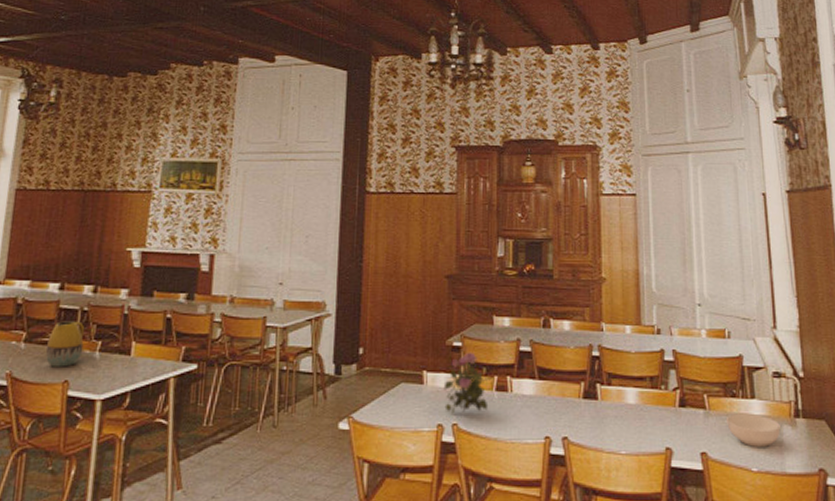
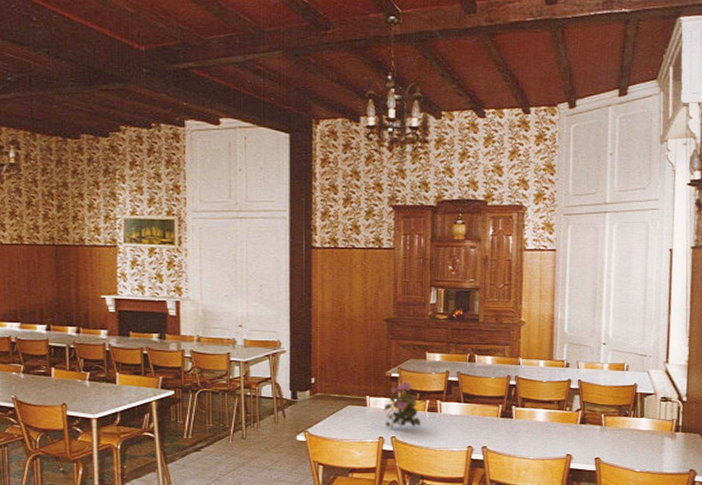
pitcher: present [45,321,85,367] -> none [42,356,75,393]
bowl: present [727,413,781,448] -> none [619,428,662,455]

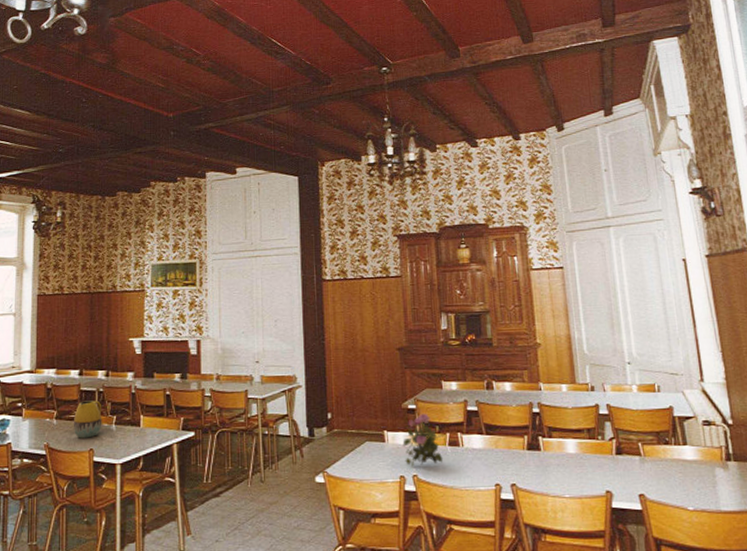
pitcher: none [42,356,75,393] -> present [73,400,102,439]

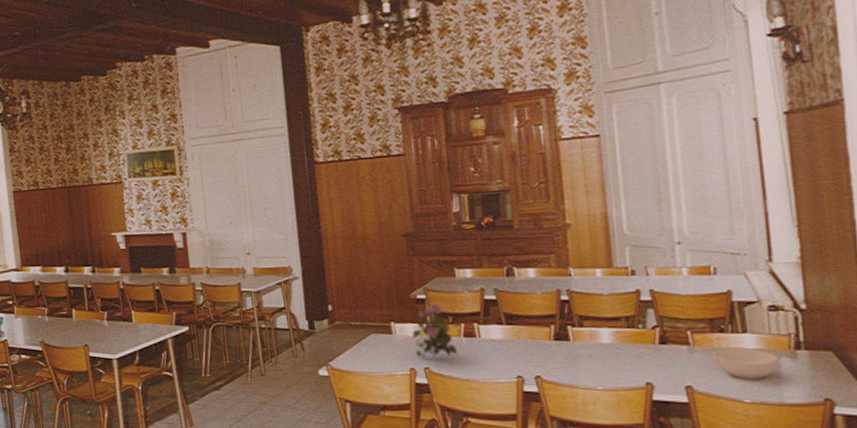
pitcher: present [73,400,102,439] -> none [65,297,94,335]
bowl: none [661,458,714,489] -> present [714,347,778,381]

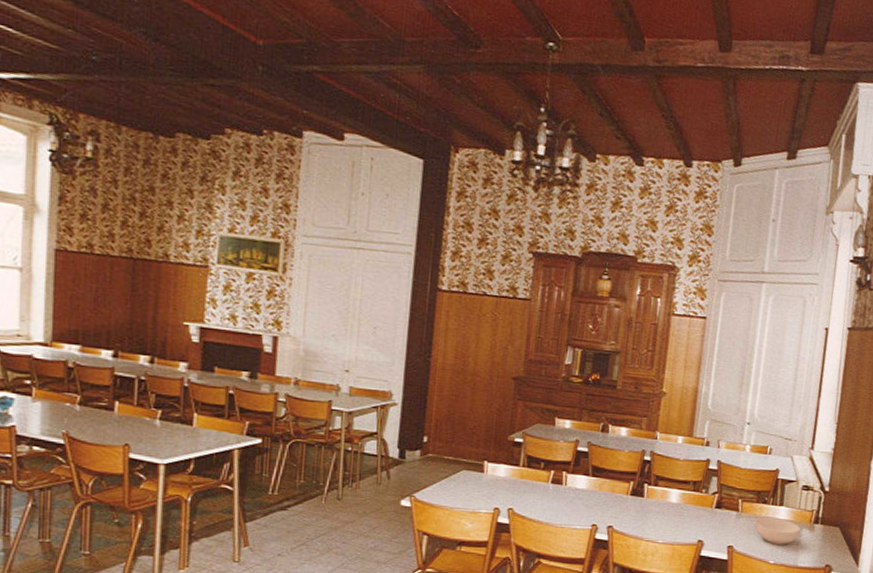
flower bouquet: present [412,303,459,359] -> none [502,448,549,500]

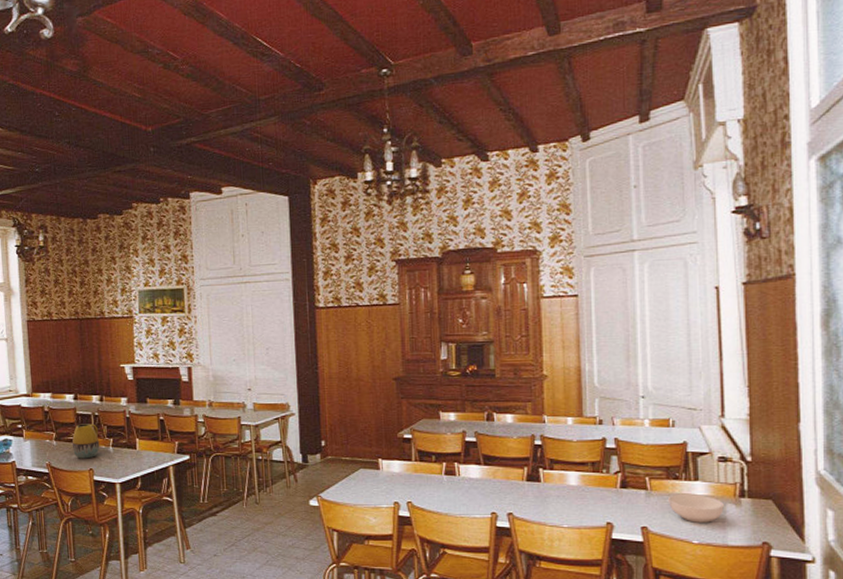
pitcher: none [102,388,143,432] -> present [72,423,100,459]

